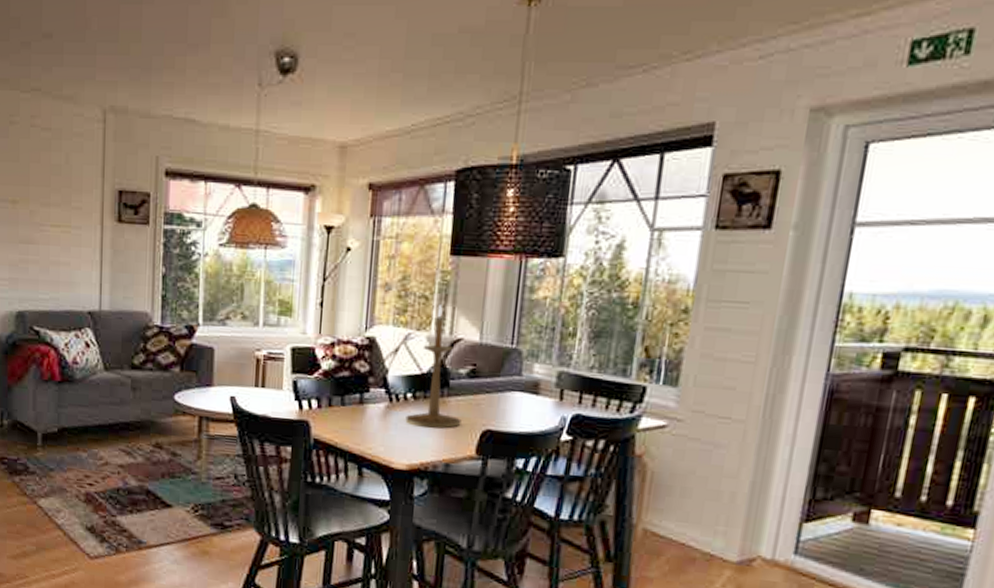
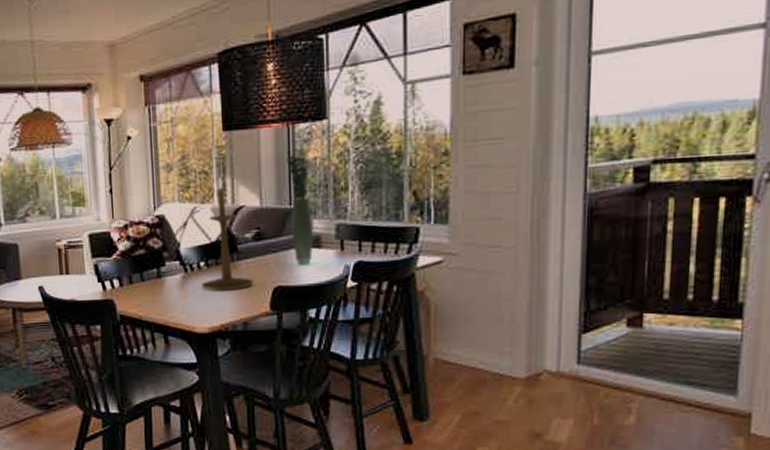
vase: none [509,287,538,412] -> present [286,152,313,266]

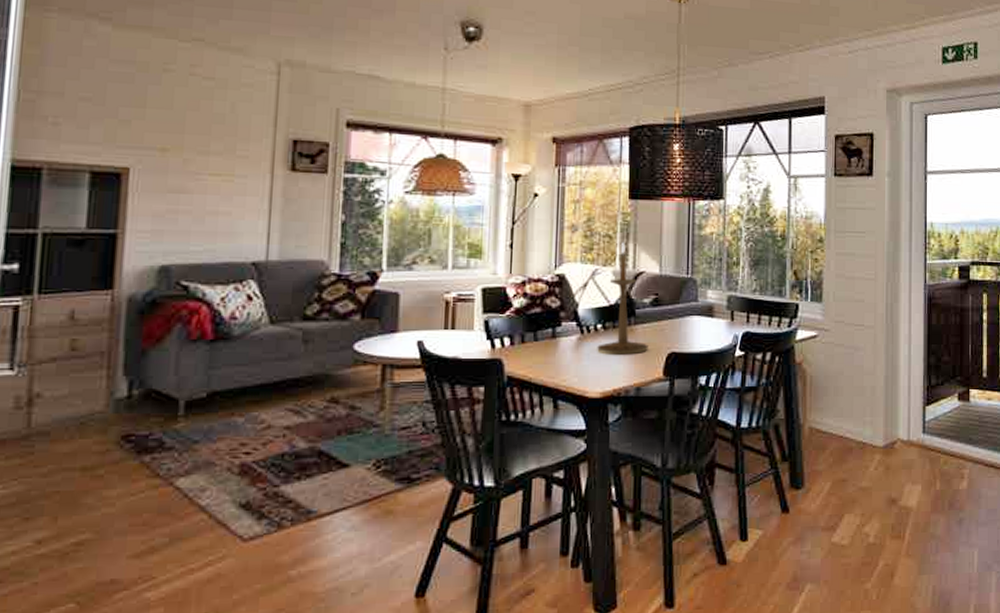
vase: present [286,152,313,266] -> none [686,225,707,333]

